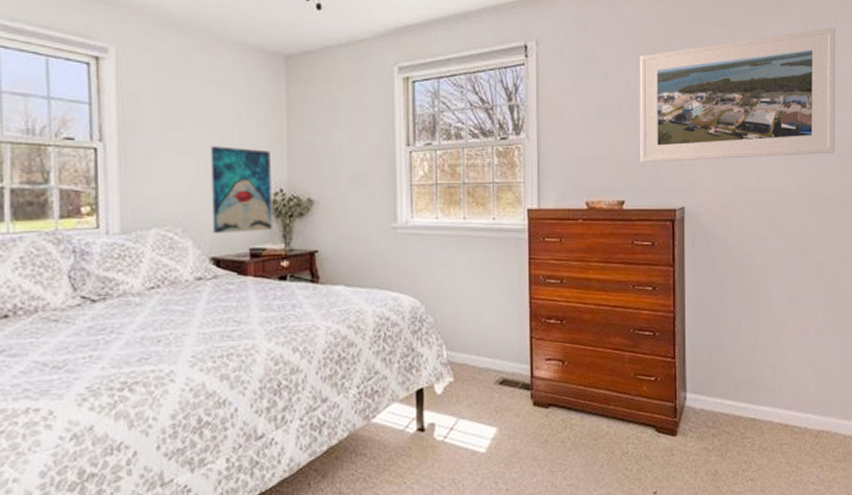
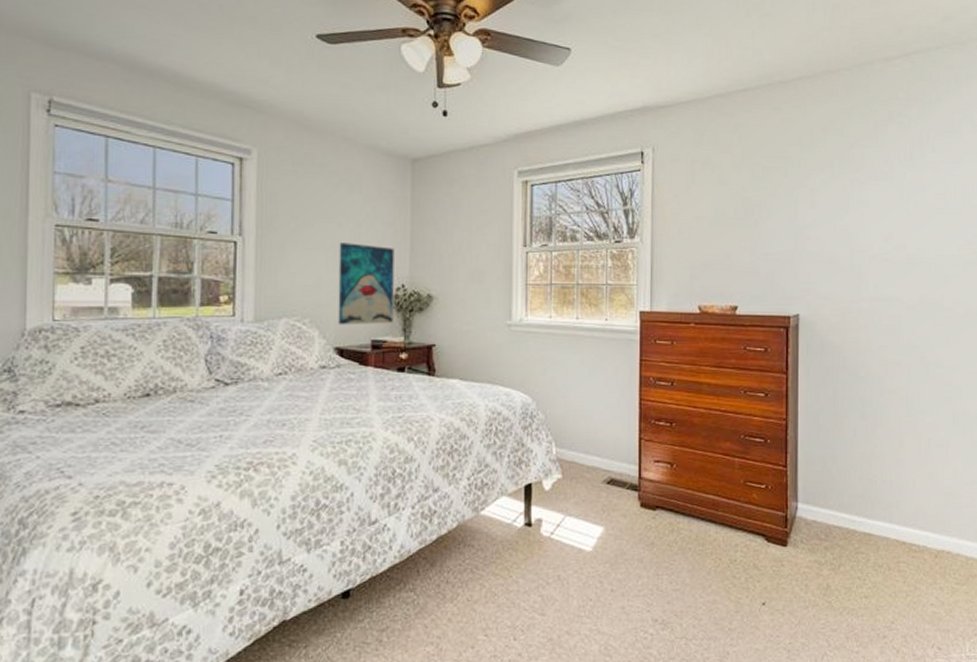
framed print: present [639,27,836,163] -> none [754,137,960,270]

